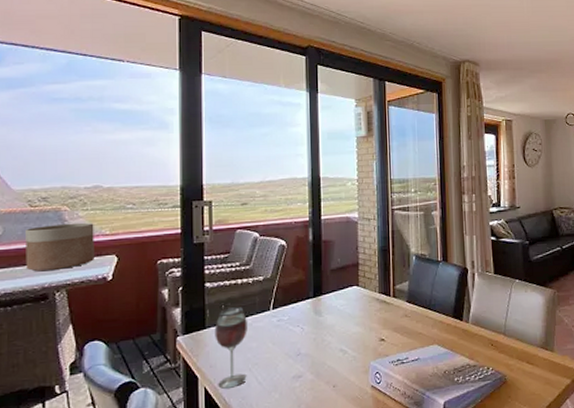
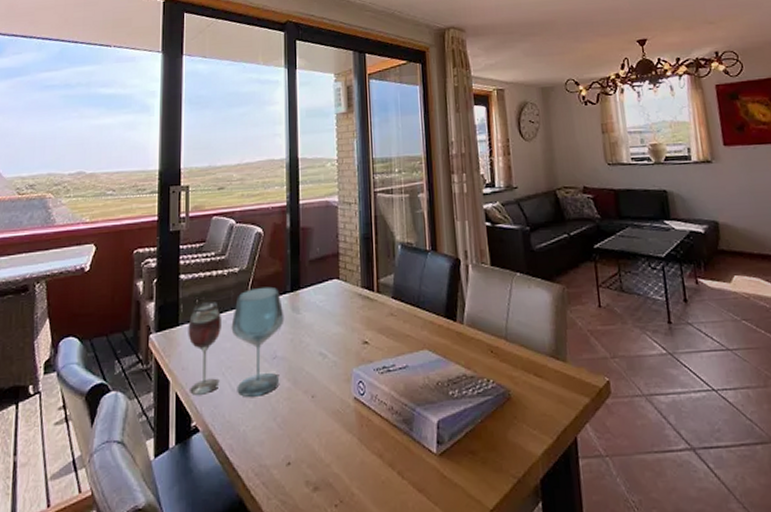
planter: present [25,222,94,272] -> none [10,209,76,262]
wine glass: none [257,293,308,389] -> present [231,286,284,397]

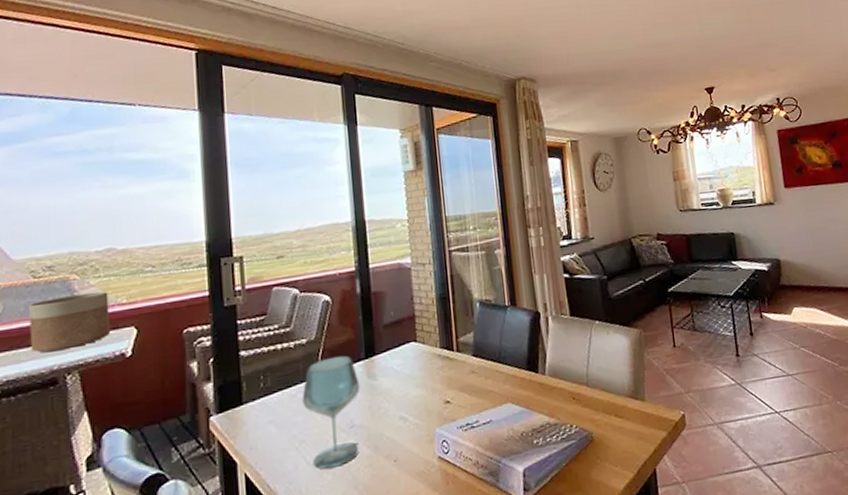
planter: none [10,209,76,262] -> present [29,291,110,353]
wineglass: present [188,302,221,395] -> none [253,376,292,474]

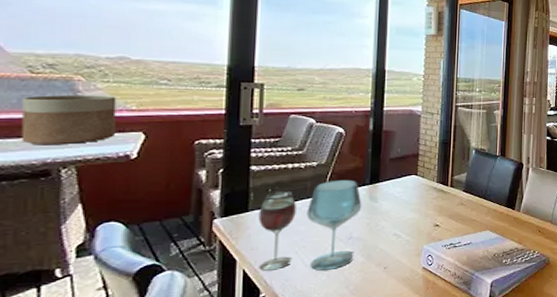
wineglass: none [253,376,292,474] -> present [258,191,296,271]

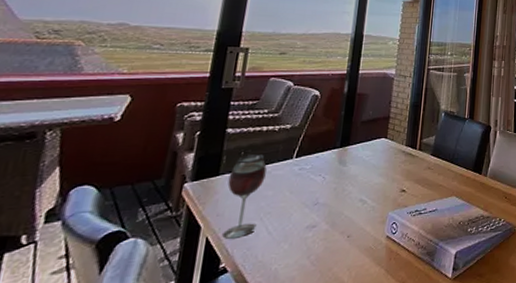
planter: present [21,94,117,145] -> none [15,58,111,108]
wine glass: present [306,179,362,271] -> none [273,142,331,239]

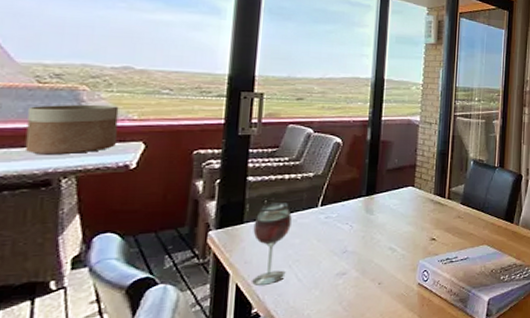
planter: none [15,58,111,108] -> present [24,104,119,155]

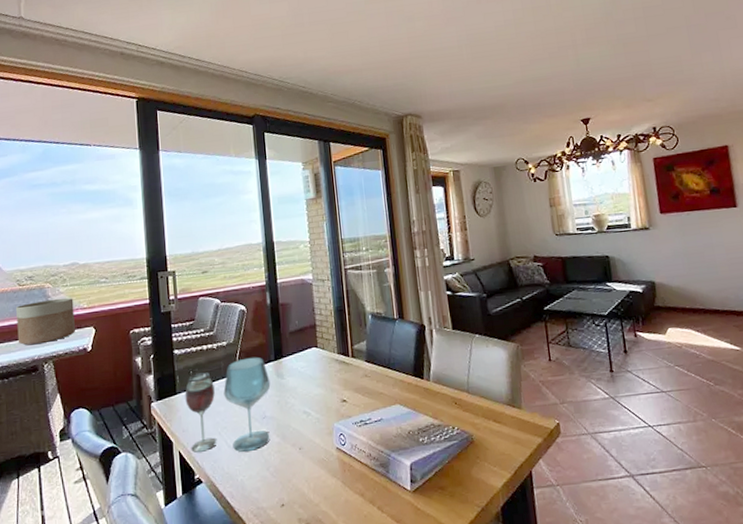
wine glass: none [301,191,358,286] -> present [223,356,271,452]

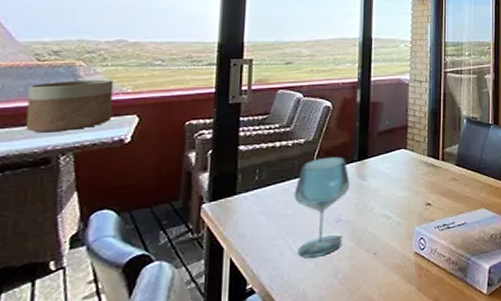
wineglass: present [185,372,216,453] -> none [246,171,284,260]

